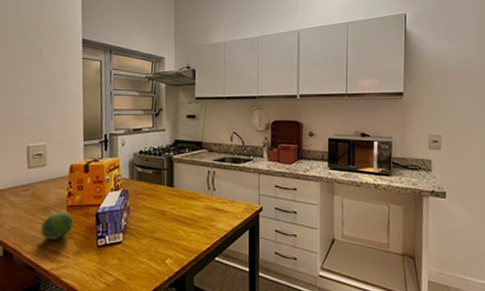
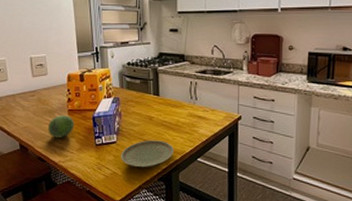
plate: none [127,238,188,272] -> present [121,140,173,168]

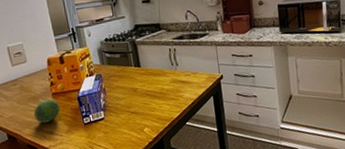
plate: present [121,140,173,168] -> none [110,110,162,140]

